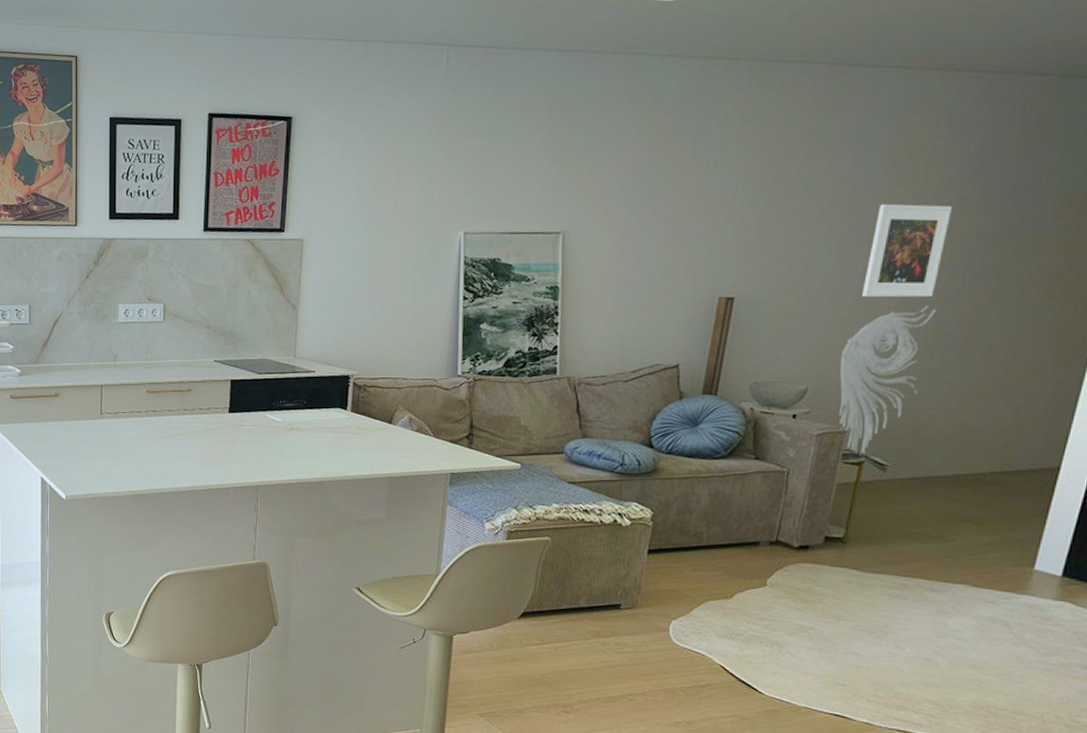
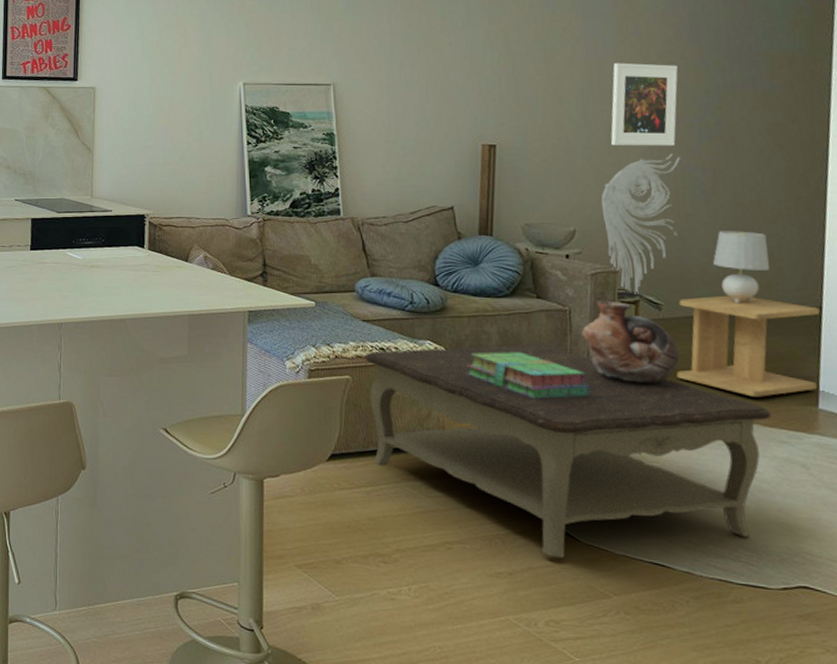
coffee table: none [564,505,984,709] -> present [364,343,772,558]
stack of books: none [671,514,798,560] -> present [466,352,591,399]
vase: none [797,461,897,545] -> present [582,300,680,384]
side table: none [890,456,1058,558] -> present [676,295,821,397]
table lamp: none [951,388,1015,464] -> present [713,231,769,304]

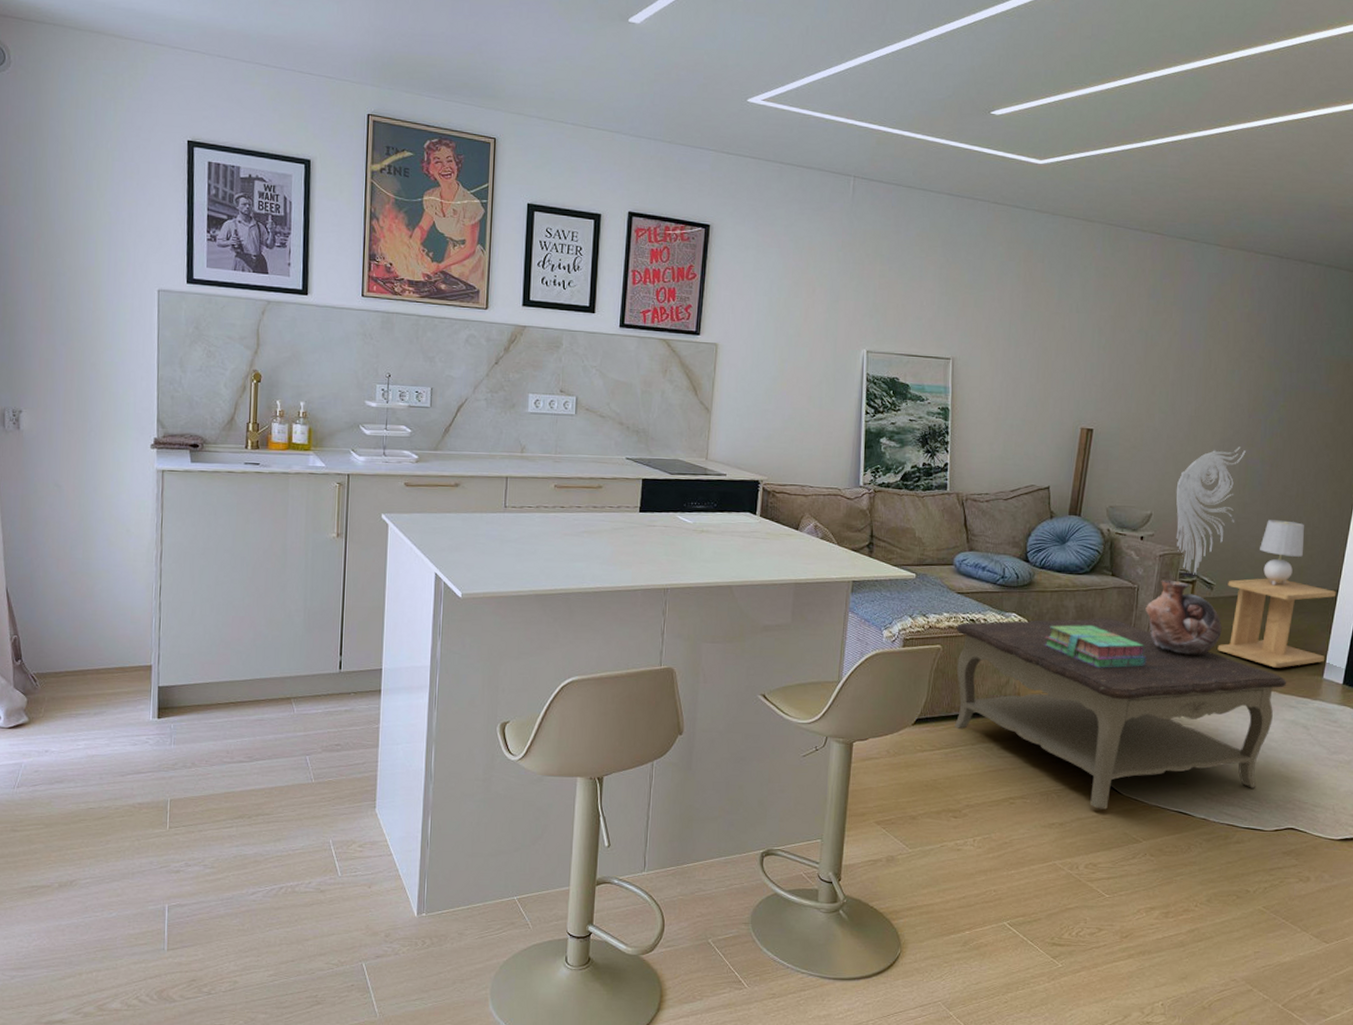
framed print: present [611,62,678,146] -> none [1191,357,1255,440]

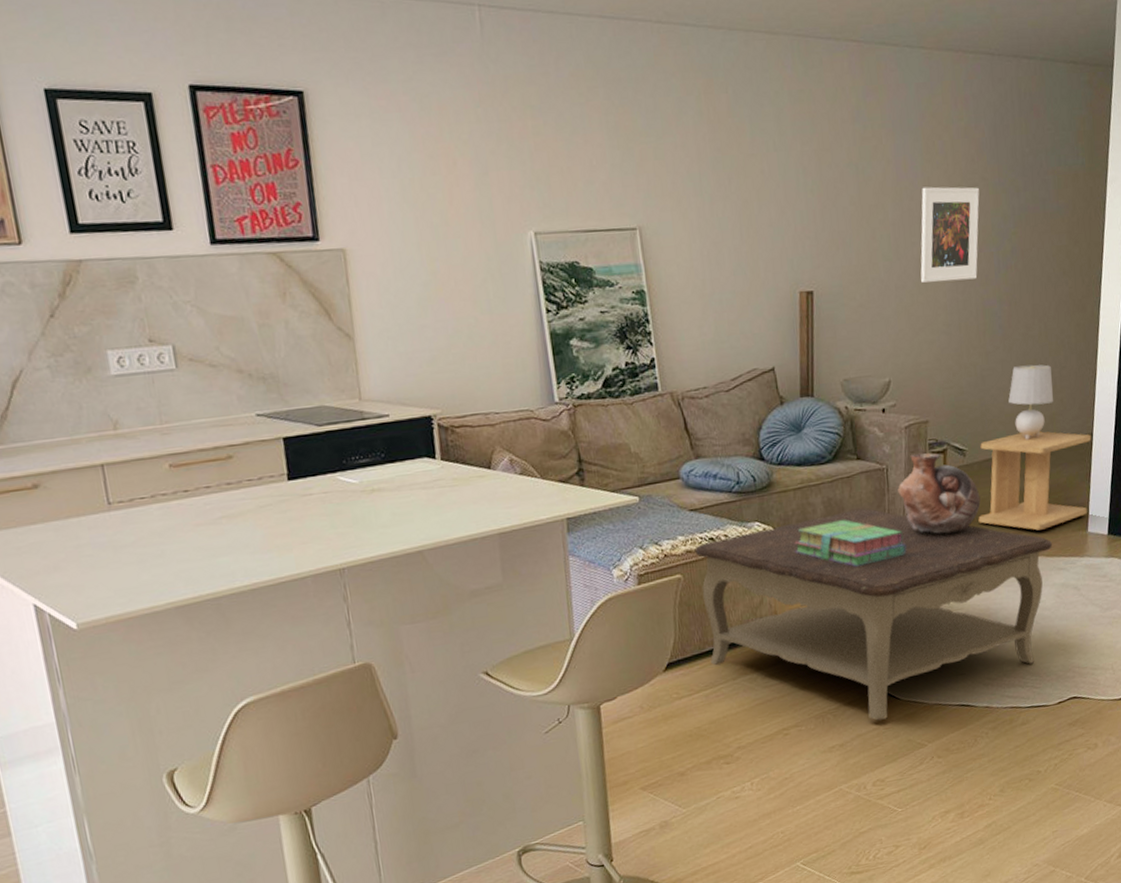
wall sculpture: present [1176,446,1246,575] -> none [913,287,981,443]
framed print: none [1191,357,1255,440] -> present [920,186,980,283]

